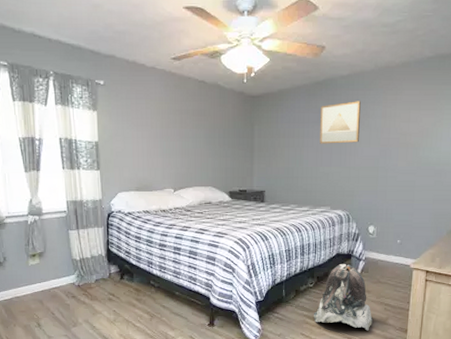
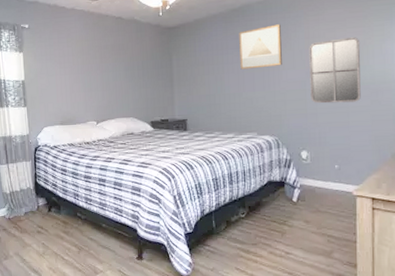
backpack: present [314,263,373,331] -> none [248,191,315,265]
home mirror: none [382,119,430,182] -> present [309,37,361,104]

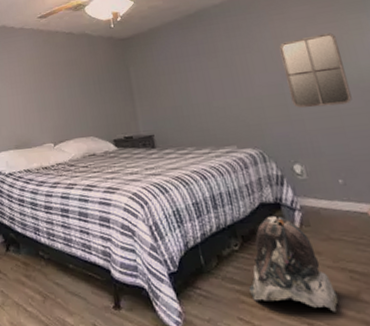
wall art: present [239,24,282,70] -> none [198,26,252,77]
backpack: none [248,191,315,265] -> present [249,215,339,312]

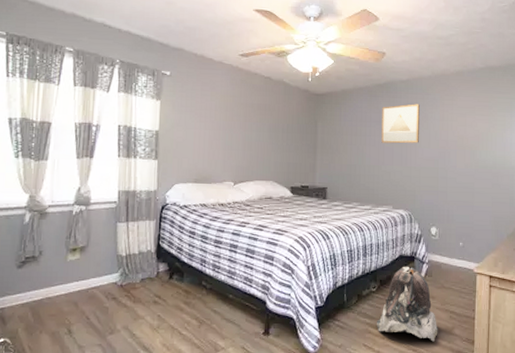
wall art: none [198,26,252,77] -> present [381,104,420,144]
home mirror: present [279,33,352,108] -> none [442,123,485,184]

